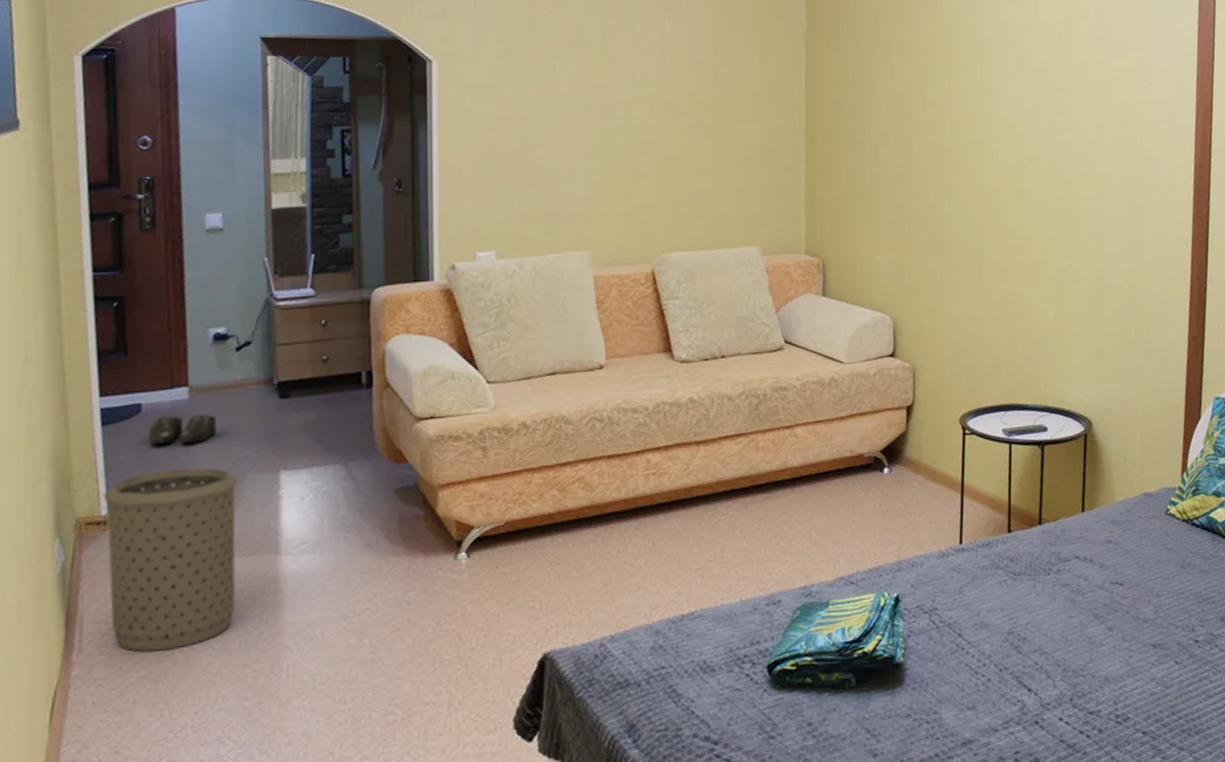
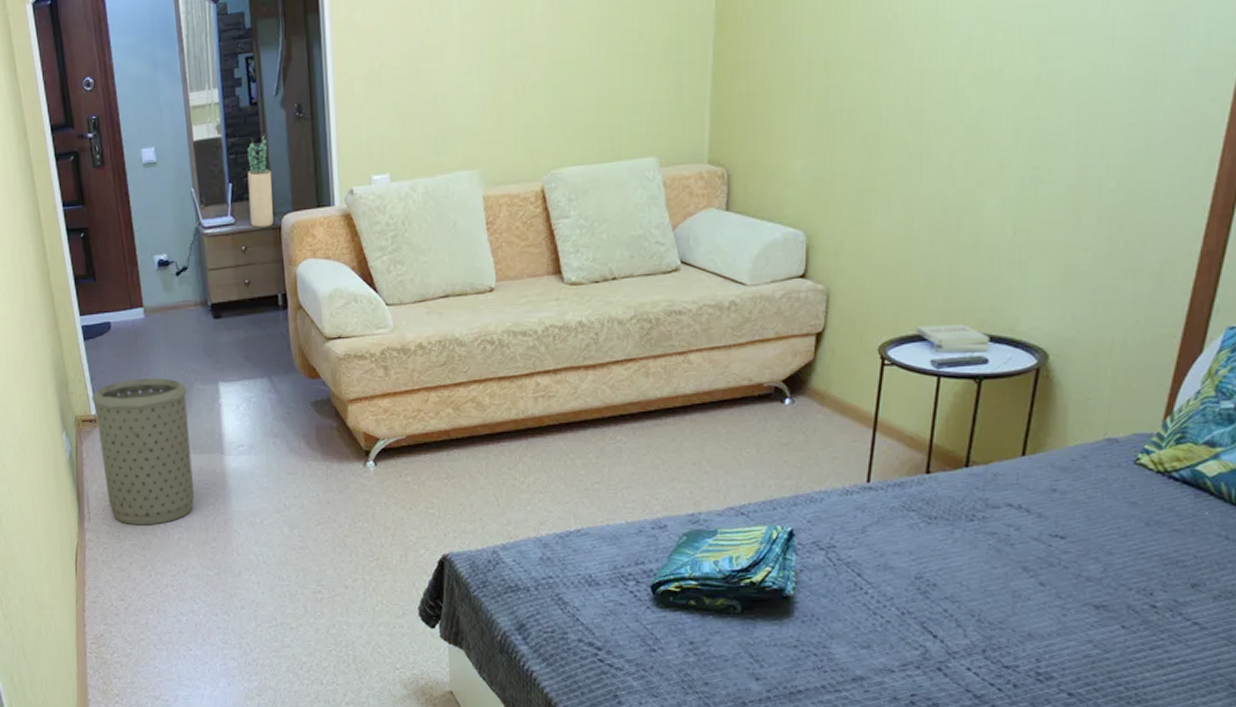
shoe: present [148,414,217,445] -> none [118,332,168,358]
vase: none [333,206,363,302] -> present [247,133,274,229]
books: none [987,396,1047,422] -> present [915,323,990,353]

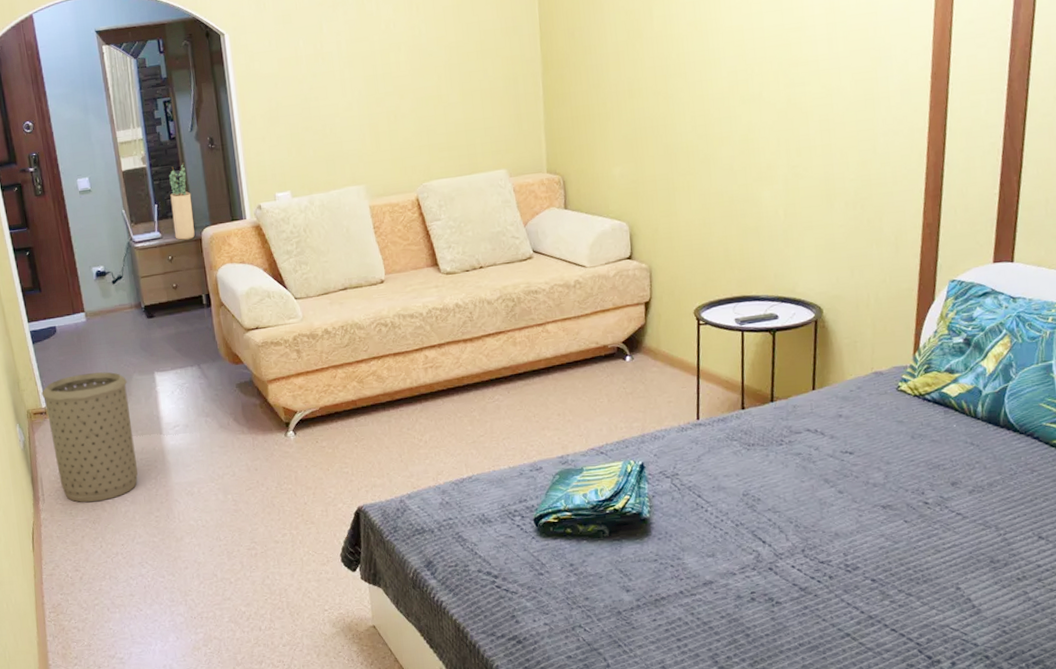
books: present [915,323,990,353] -> none [720,288,778,312]

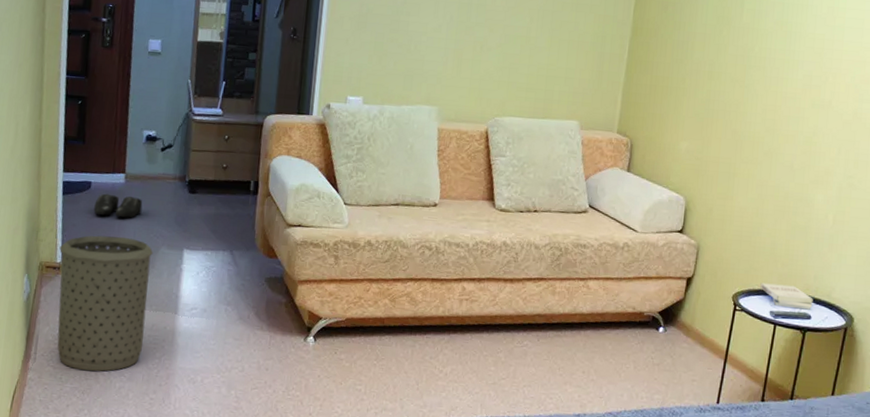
shoe: none [63,332,108,357] -> present [94,193,143,218]
vase: present [169,162,195,241] -> none [236,46,263,124]
books: none [720,288,778,312] -> present [760,282,813,310]

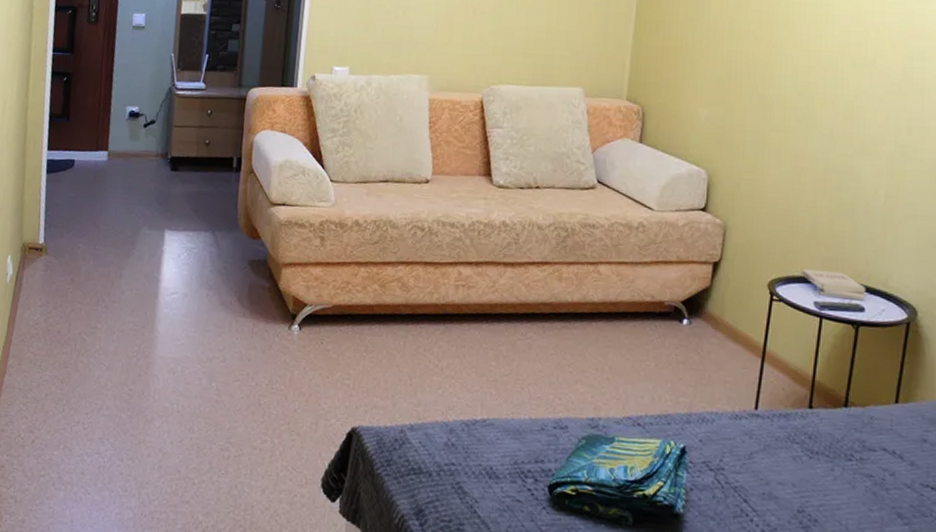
laundry basket: present [57,235,153,372] -> none [37,215,134,360]
shoe: present [94,193,143,218] -> none [76,172,125,197]

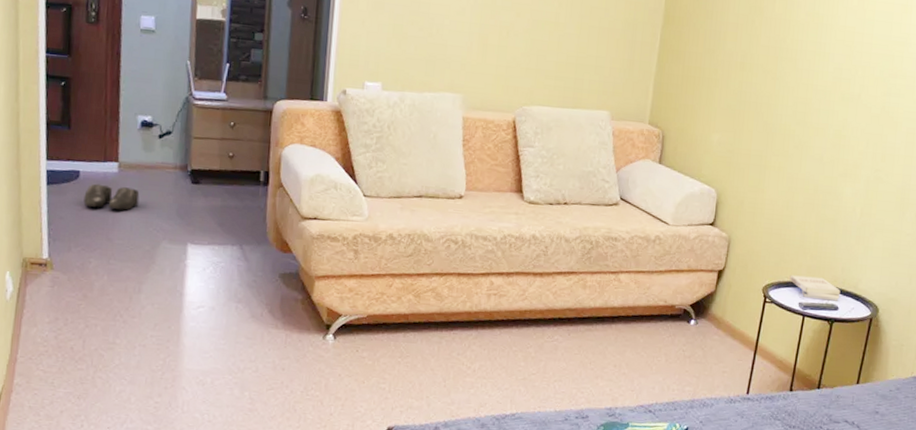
shoe: none [76,172,125,197] -> present [83,183,140,211]

